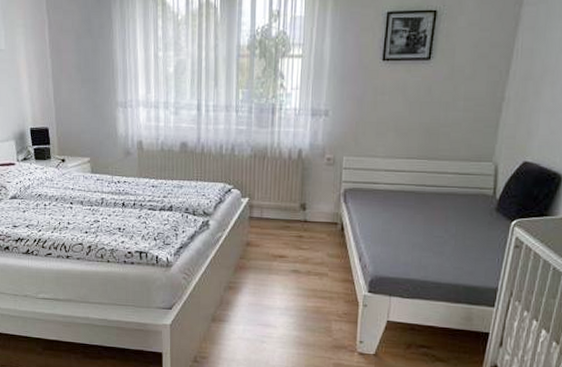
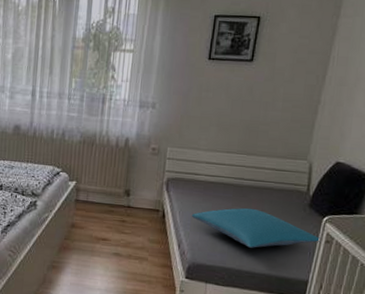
pillow: none [371,215,510,257] -> present [191,207,321,248]

